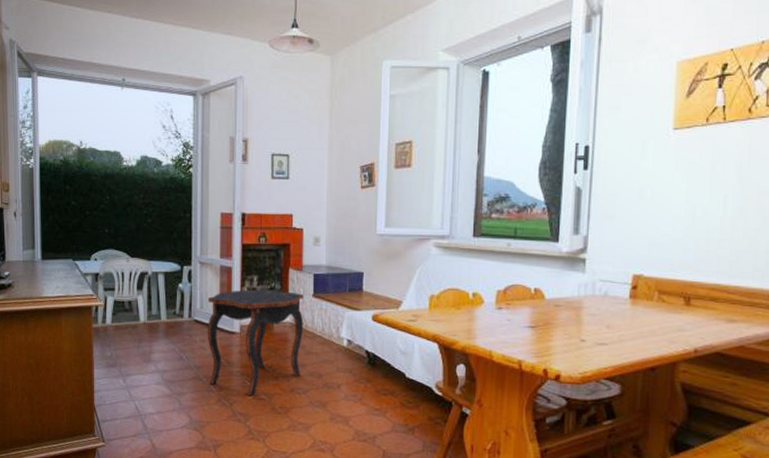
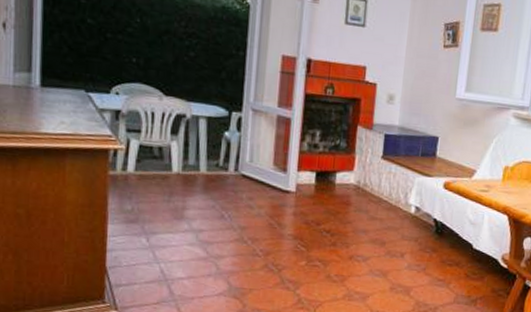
side table: present [207,289,304,395] -> none [255,144,372,262]

